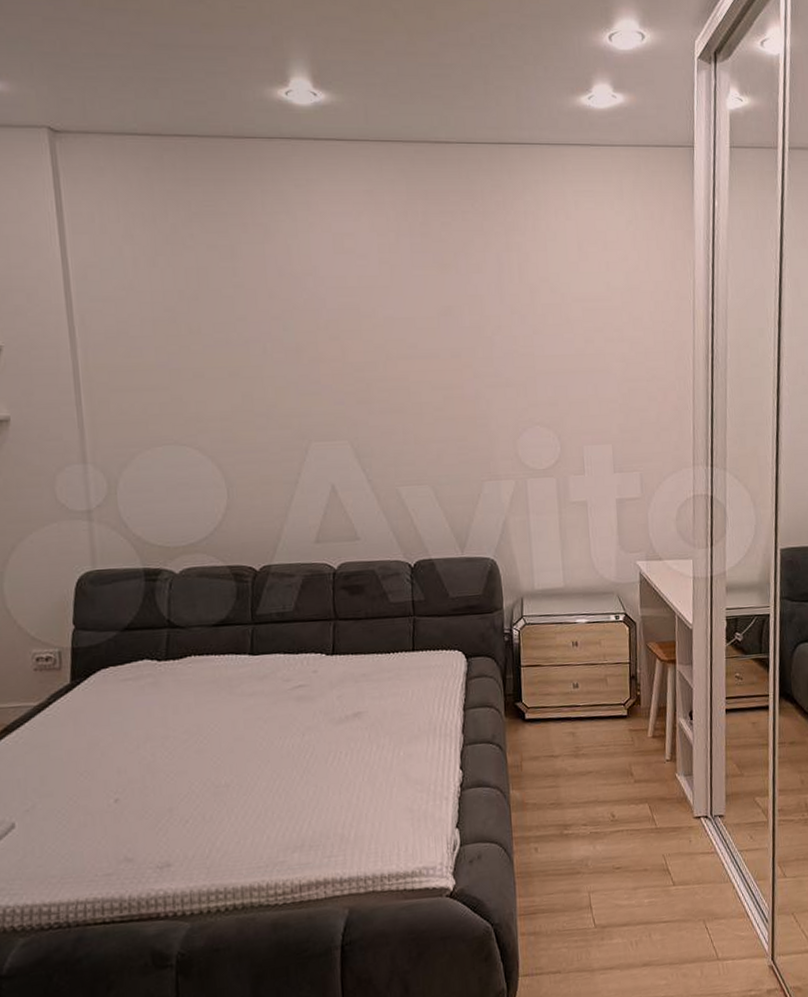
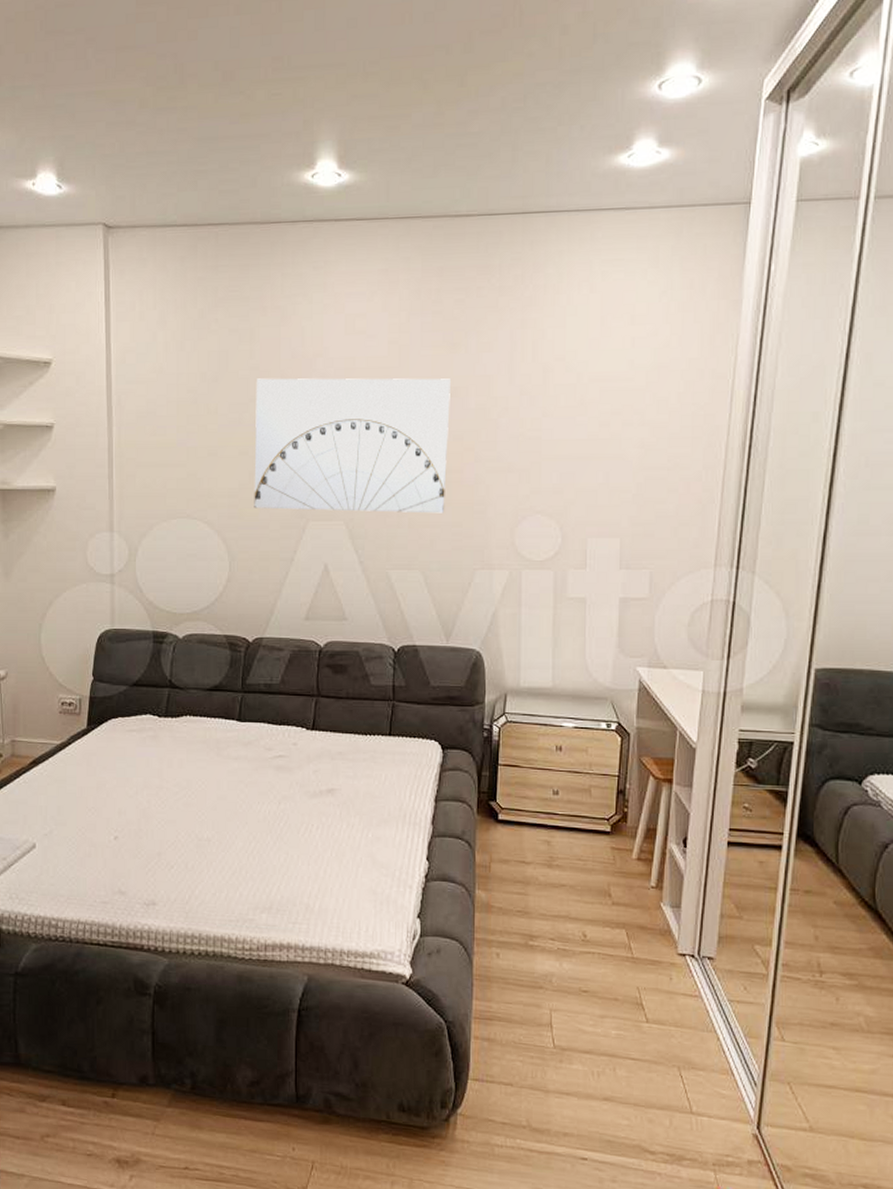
wall art: none [242,296,449,432] -> present [254,378,450,514]

